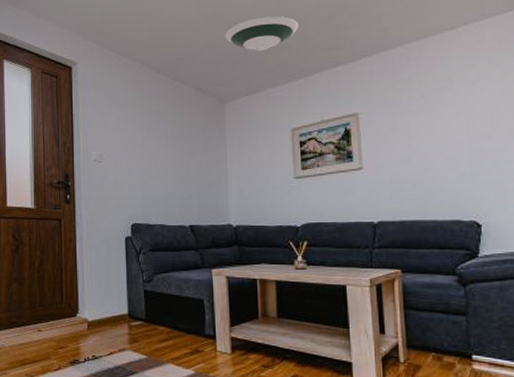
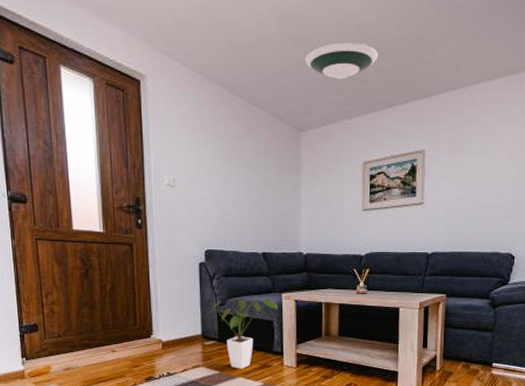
house plant: none [136,273,208,355] -> present [210,297,278,370]

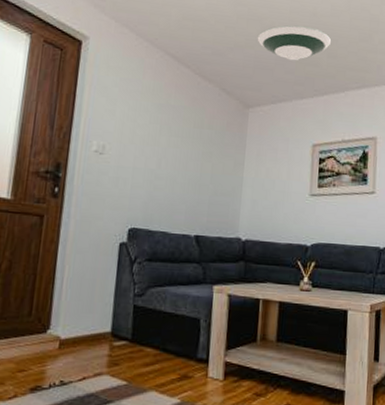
house plant: present [210,297,278,370] -> none [125,289,207,381]

